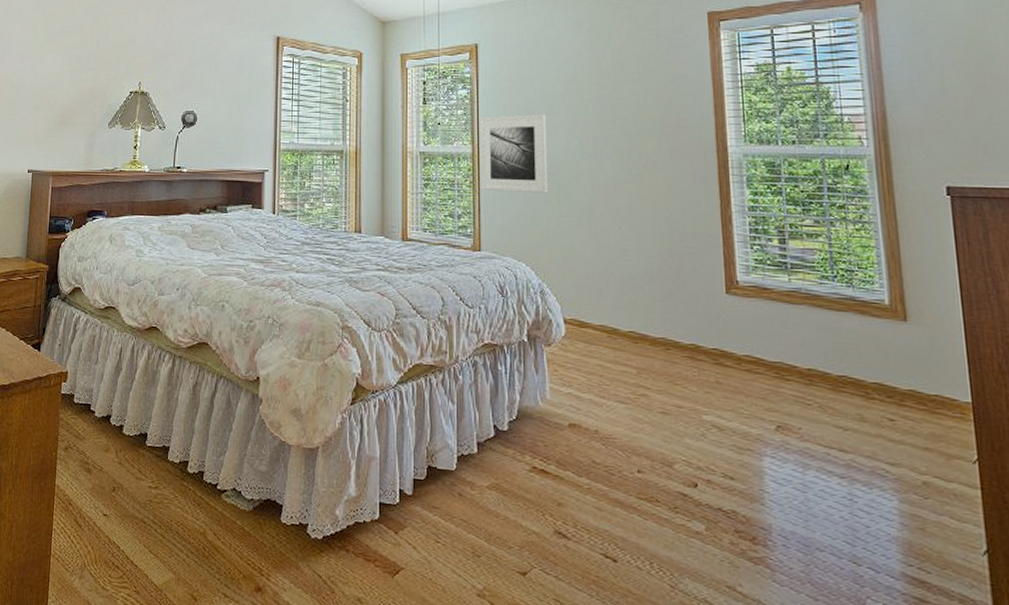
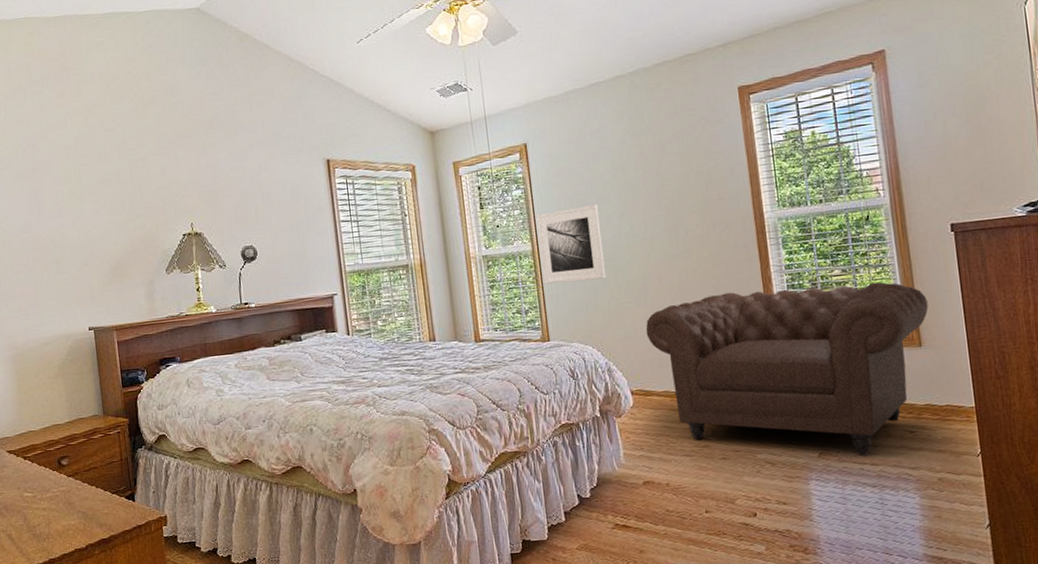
chair: none [586,227,917,437] -> present [645,281,928,454]

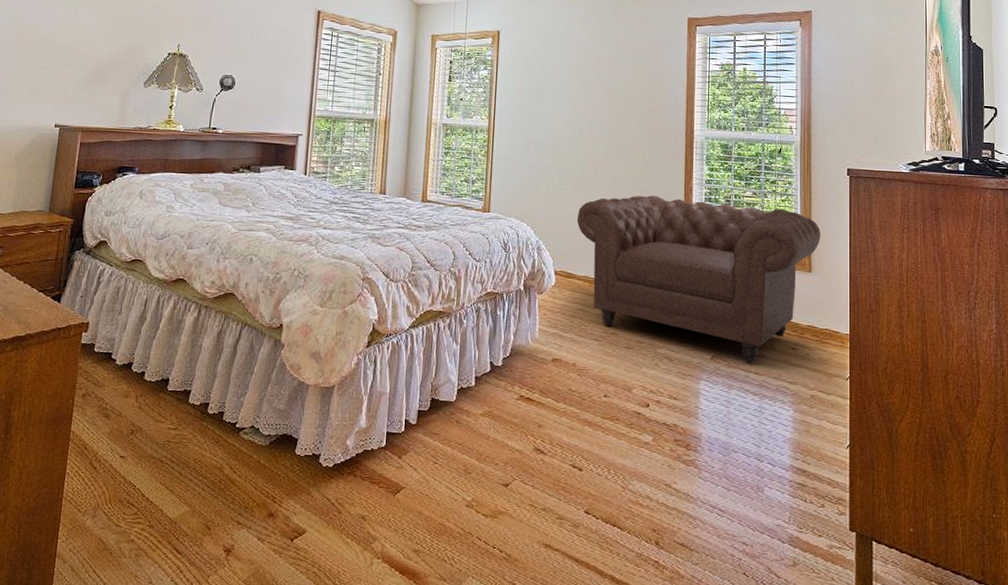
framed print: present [536,204,607,284] -> none [494,95,553,164]

